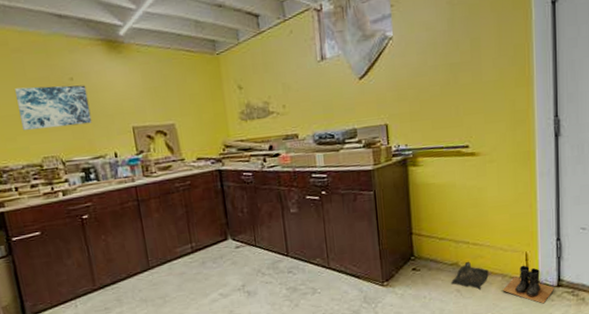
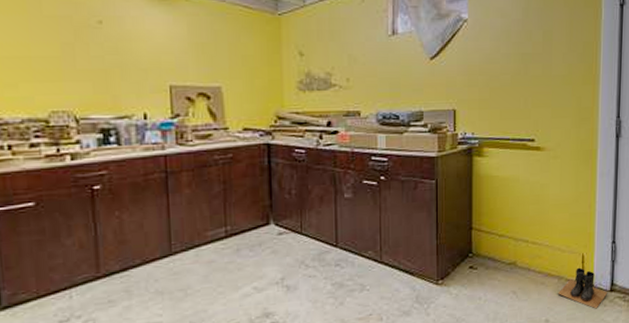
wall art: present [15,85,92,131] -> none [25,25,120,78]
bag: present [450,261,489,291] -> none [507,261,546,293]

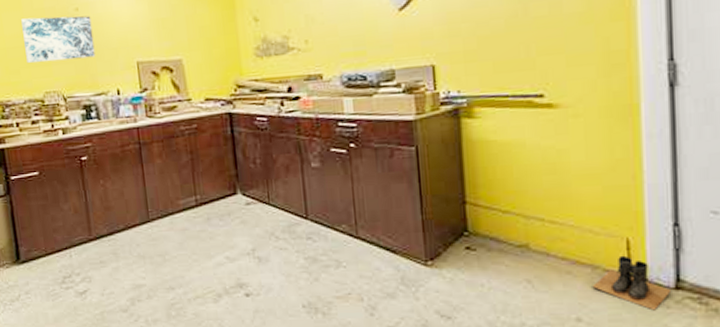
wall art: none [25,25,120,78] -> present [21,15,96,64]

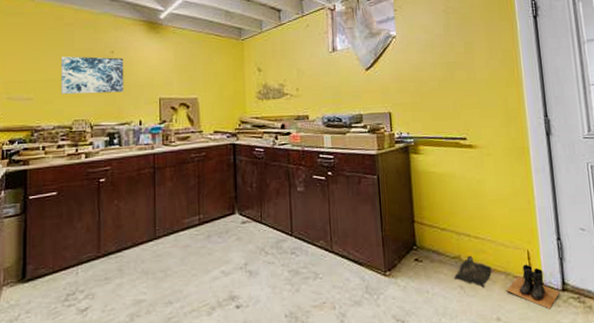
bag: none [518,243,572,284] -> present [453,255,492,289]

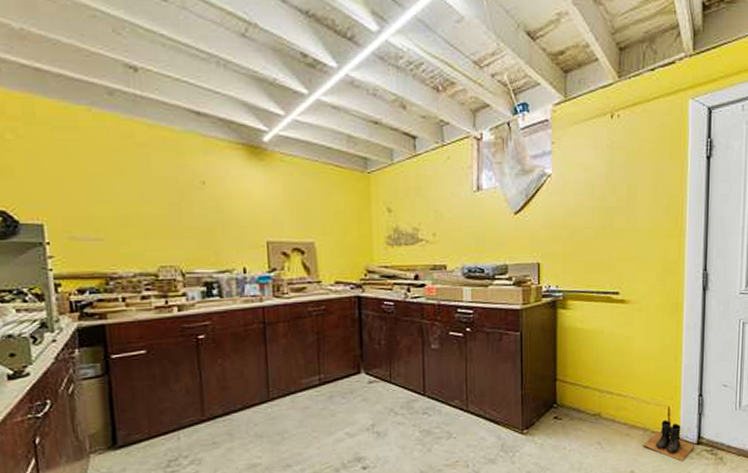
wall art: present [61,56,124,95] -> none [136,186,222,235]
bag: present [453,255,492,289] -> none [591,412,631,444]

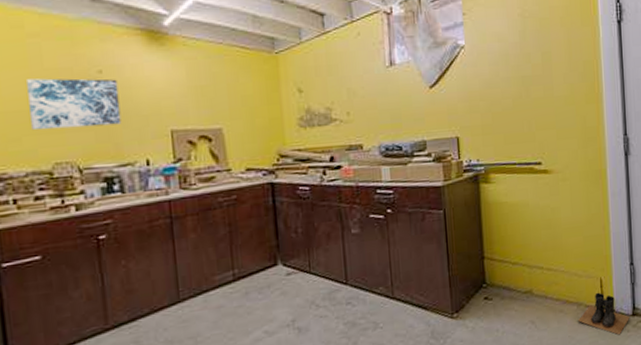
wall art: none [136,186,222,235] -> present [27,78,122,131]

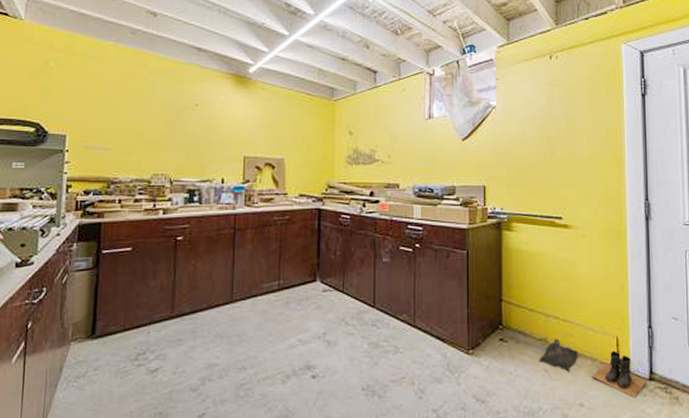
wall art: present [27,78,122,131] -> none [141,107,209,148]
bag: none [524,288,564,322] -> present [538,338,578,373]

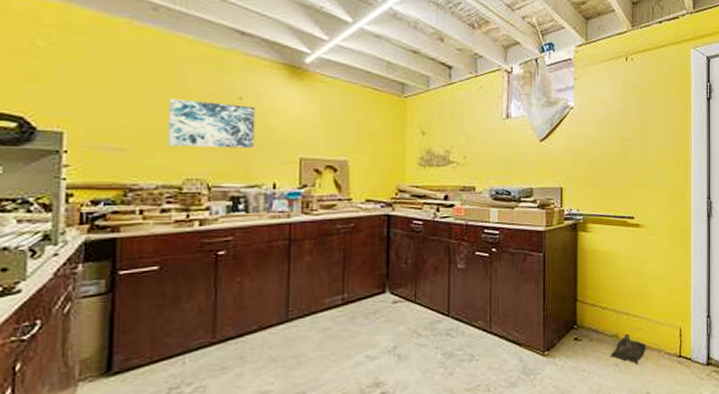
wall art: none [141,107,209,148] -> present [168,99,256,148]
boots: present [591,350,647,398] -> none [657,340,705,383]

